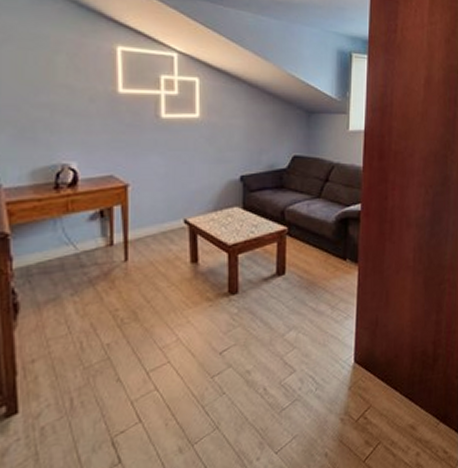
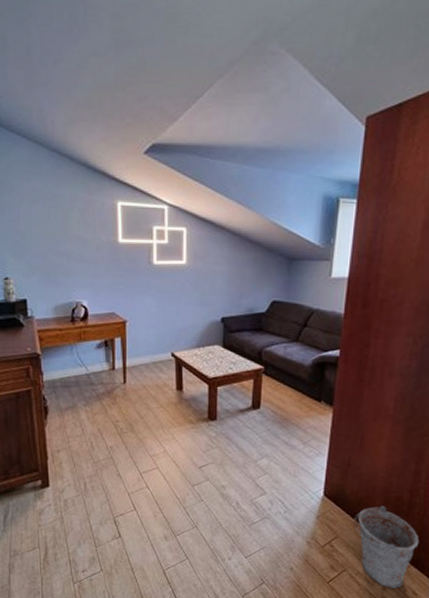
bucket: none [385,363,445,452] -> present [354,506,420,589]

